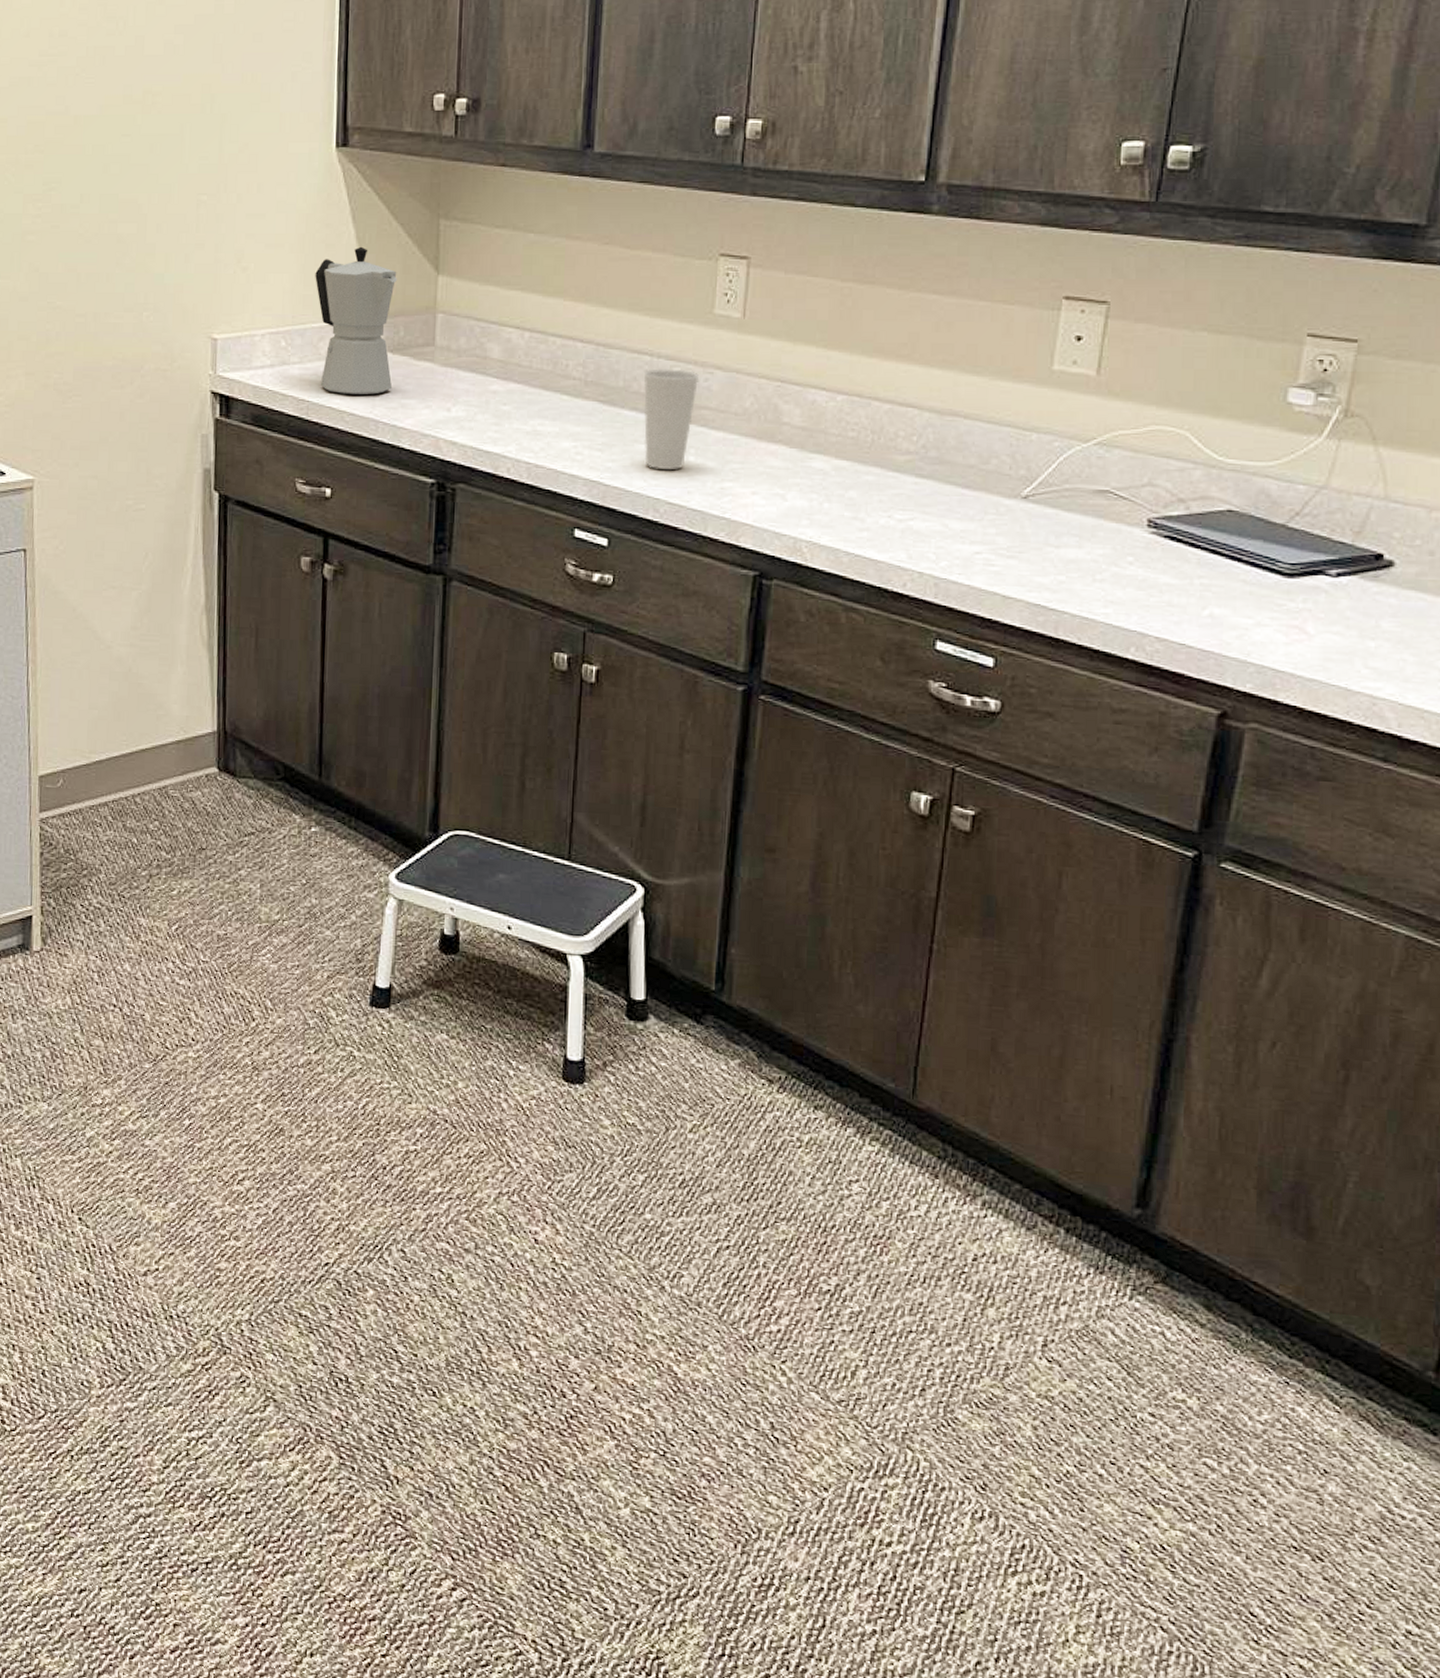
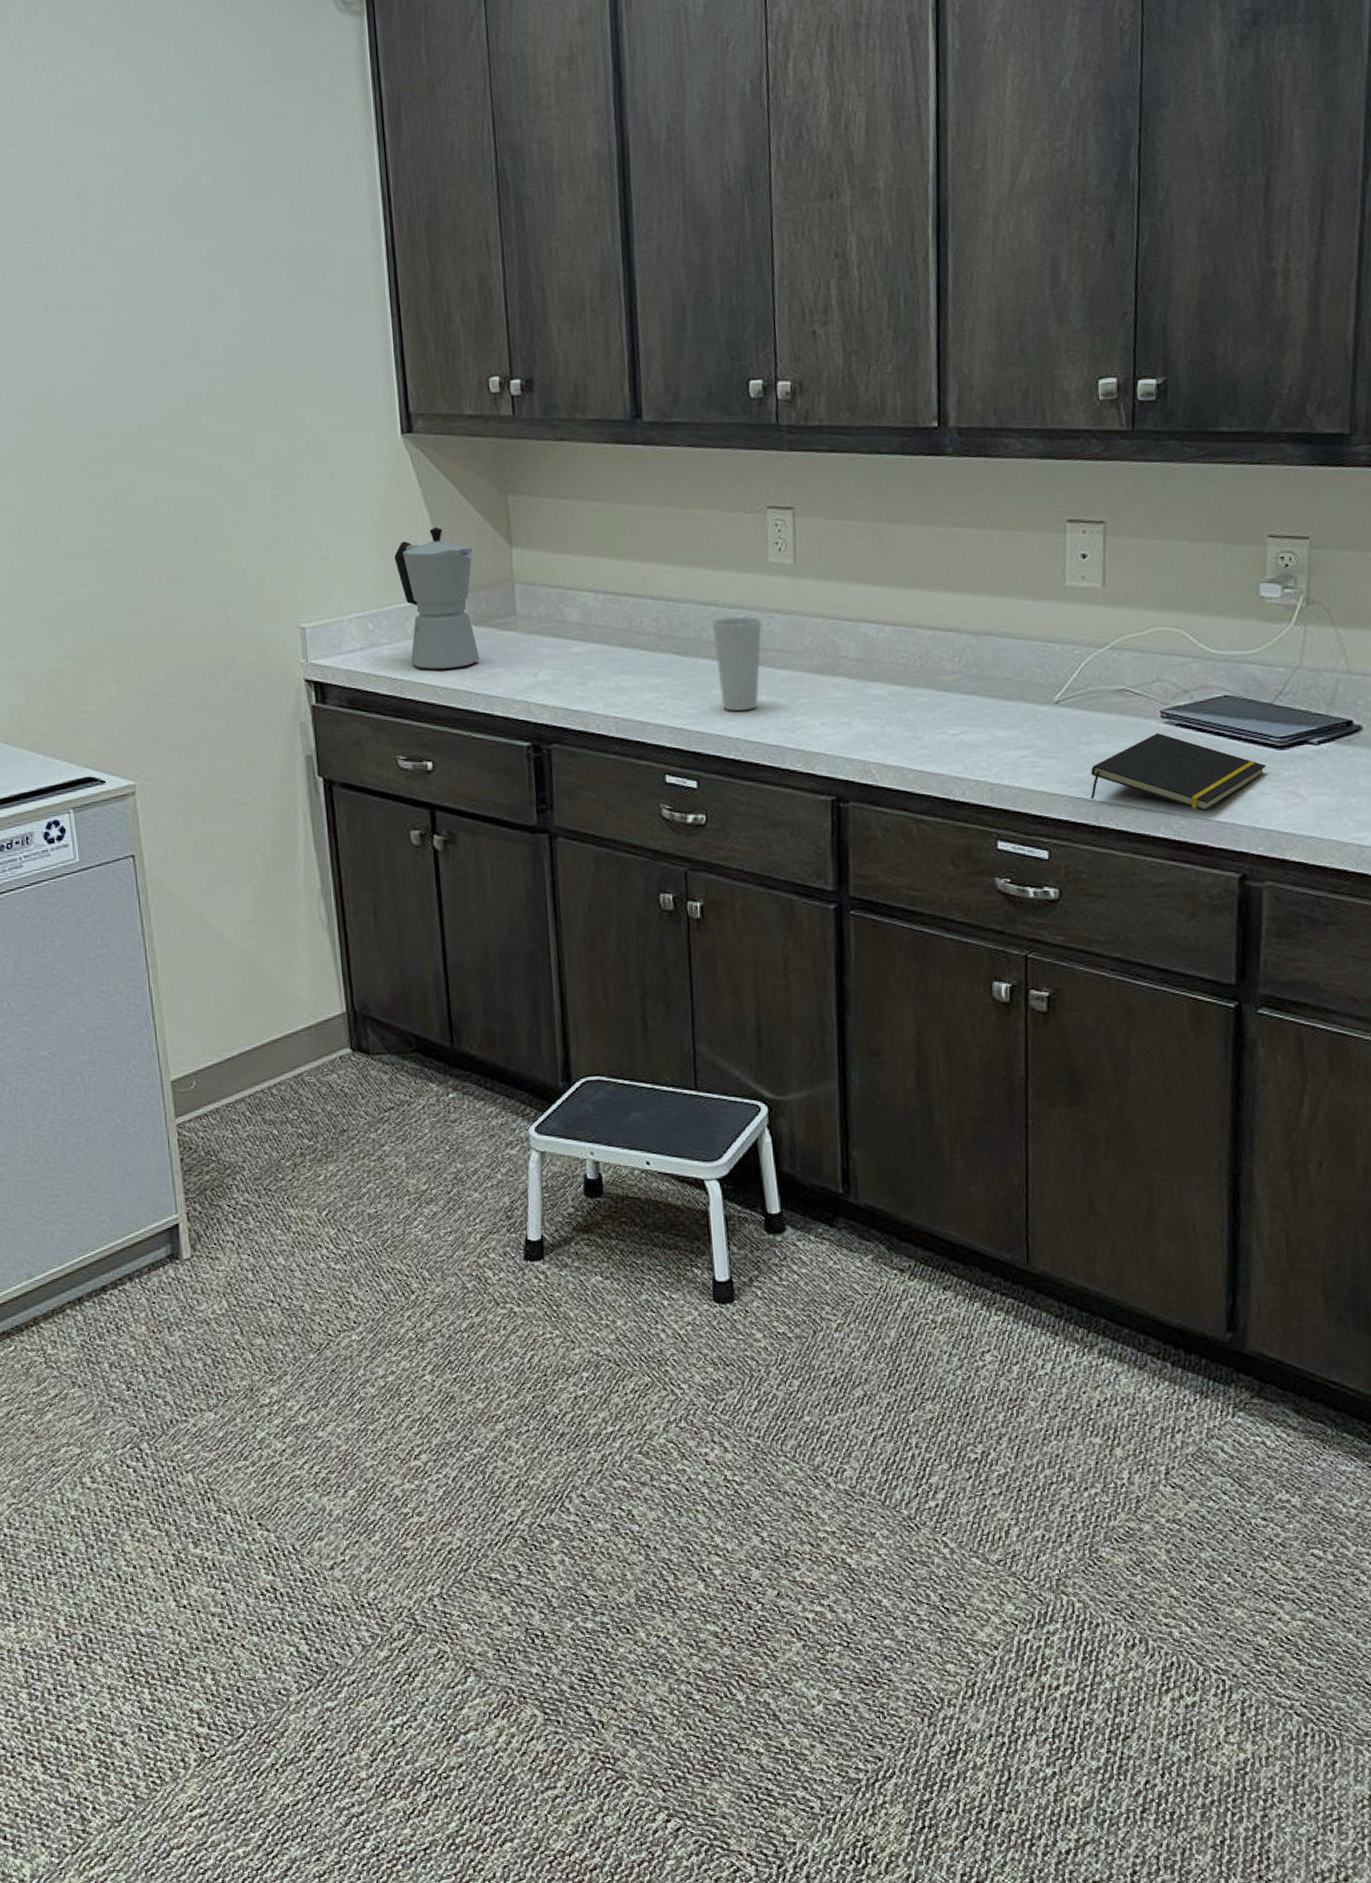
notepad: none [1051,542,1268,637] -> present [1090,732,1266,812]

